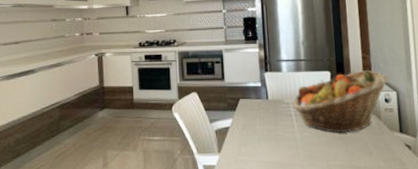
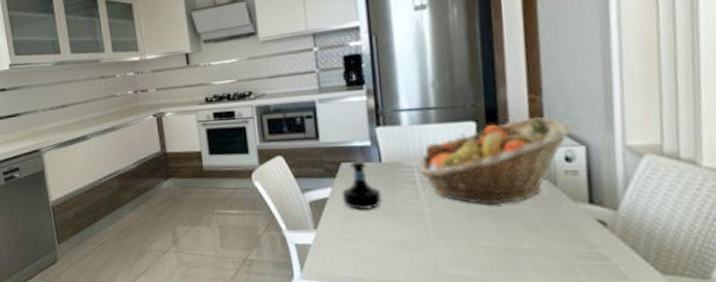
tequila bottle: none [239,97,268,138] -> present [341,160,382,211]

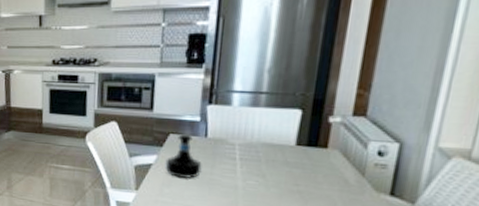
fruit basket: present [417,117,573,206] -> none [239,112,393,187]

